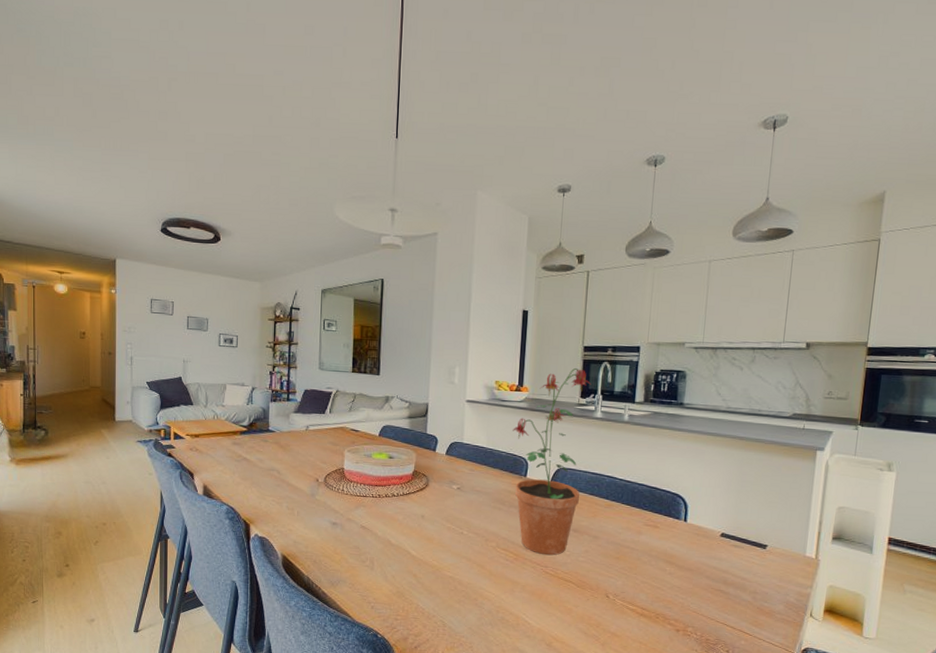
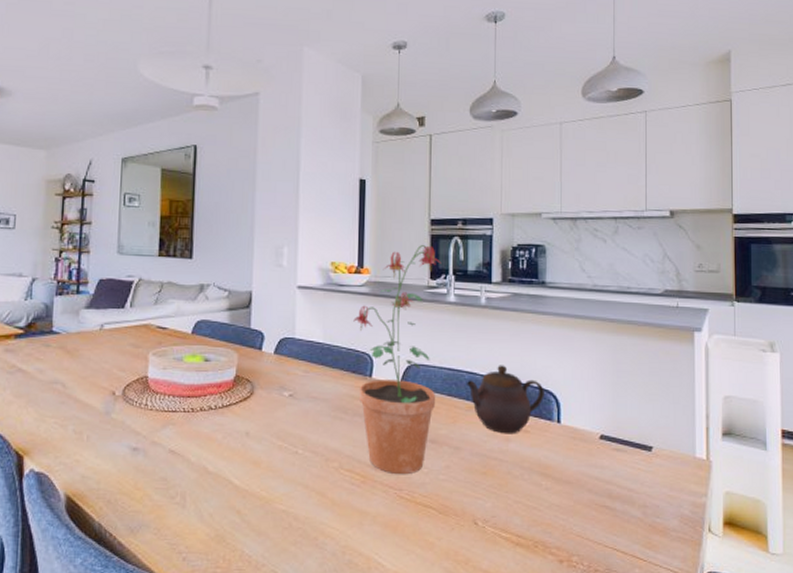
teapot: none [607,471,675,529] -> present [467,365,544,434]

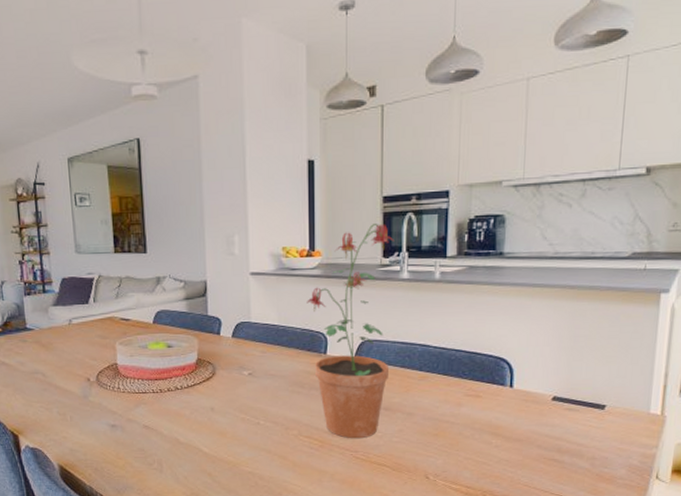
teapot: present [467,365,544,434] -> none [420,336,498,400]

